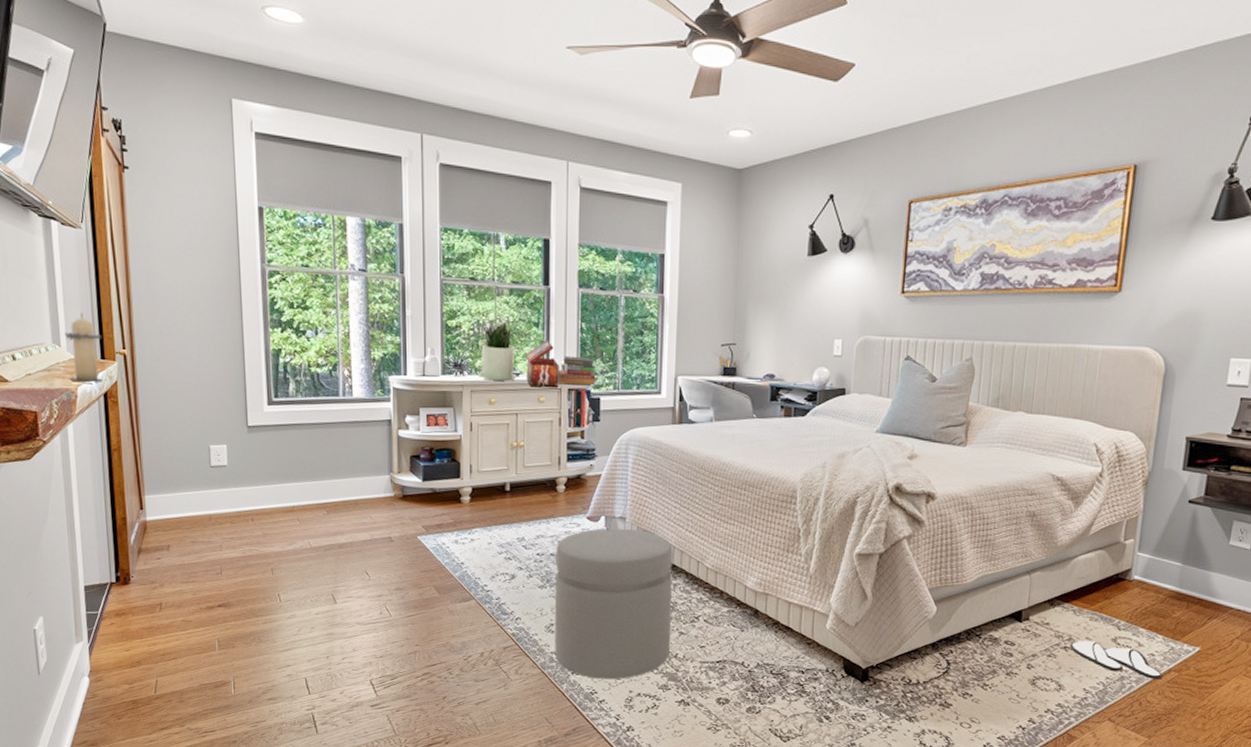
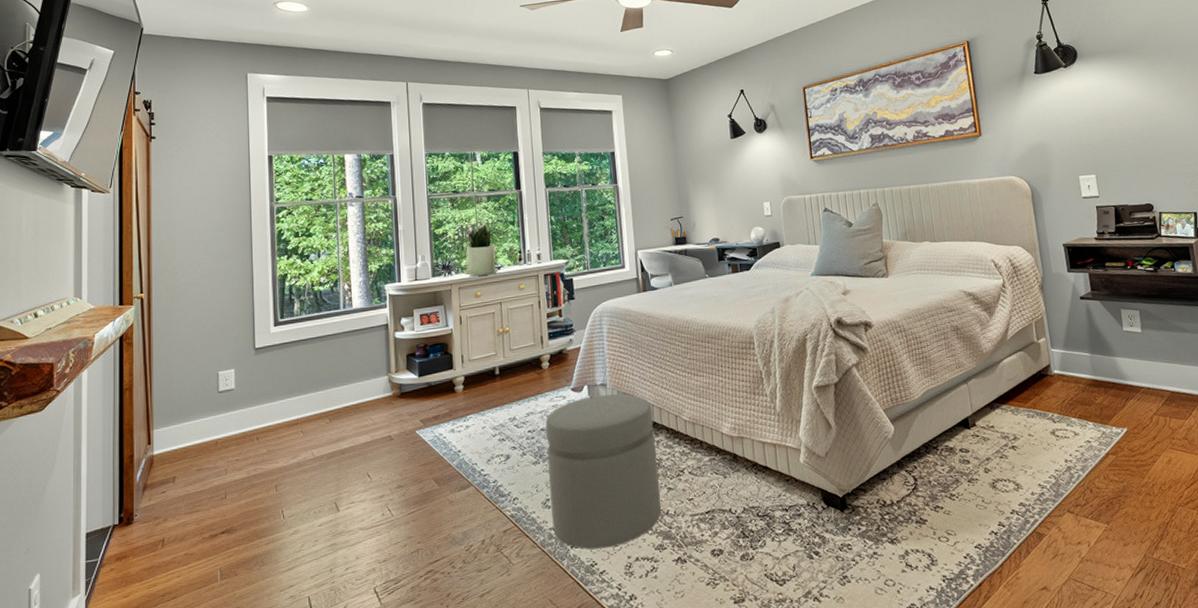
candle: present [65,312,104,383] -> none [87,265,122,331]
decorative box: present [525,339,559,388] -> none [504,234,536,278]
books: present [558,355,596,386] -> none [534,245,568,270]
slippers: present [1069,640,1164,679] -> none [1016,437,1104,465]

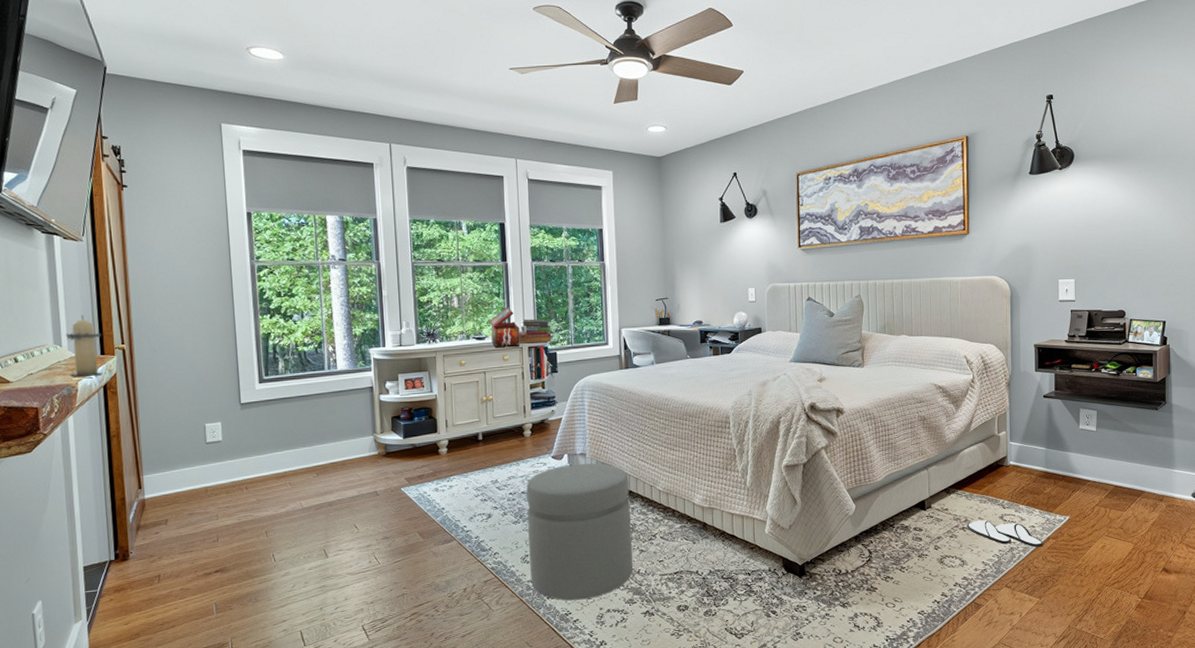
candle: none [87,265,122,331] -> present [66,314,104,378]
planter: present [464,225,498,276] -> none [448,295,483,345]
decorative box: none [504,234,536,278] -> present [489,306,520,348]
books: none [534,245,568,270] -> present [518,319,552,343]
slippers: none [1016,437,1104,465] -> present [967,520,1044,547]

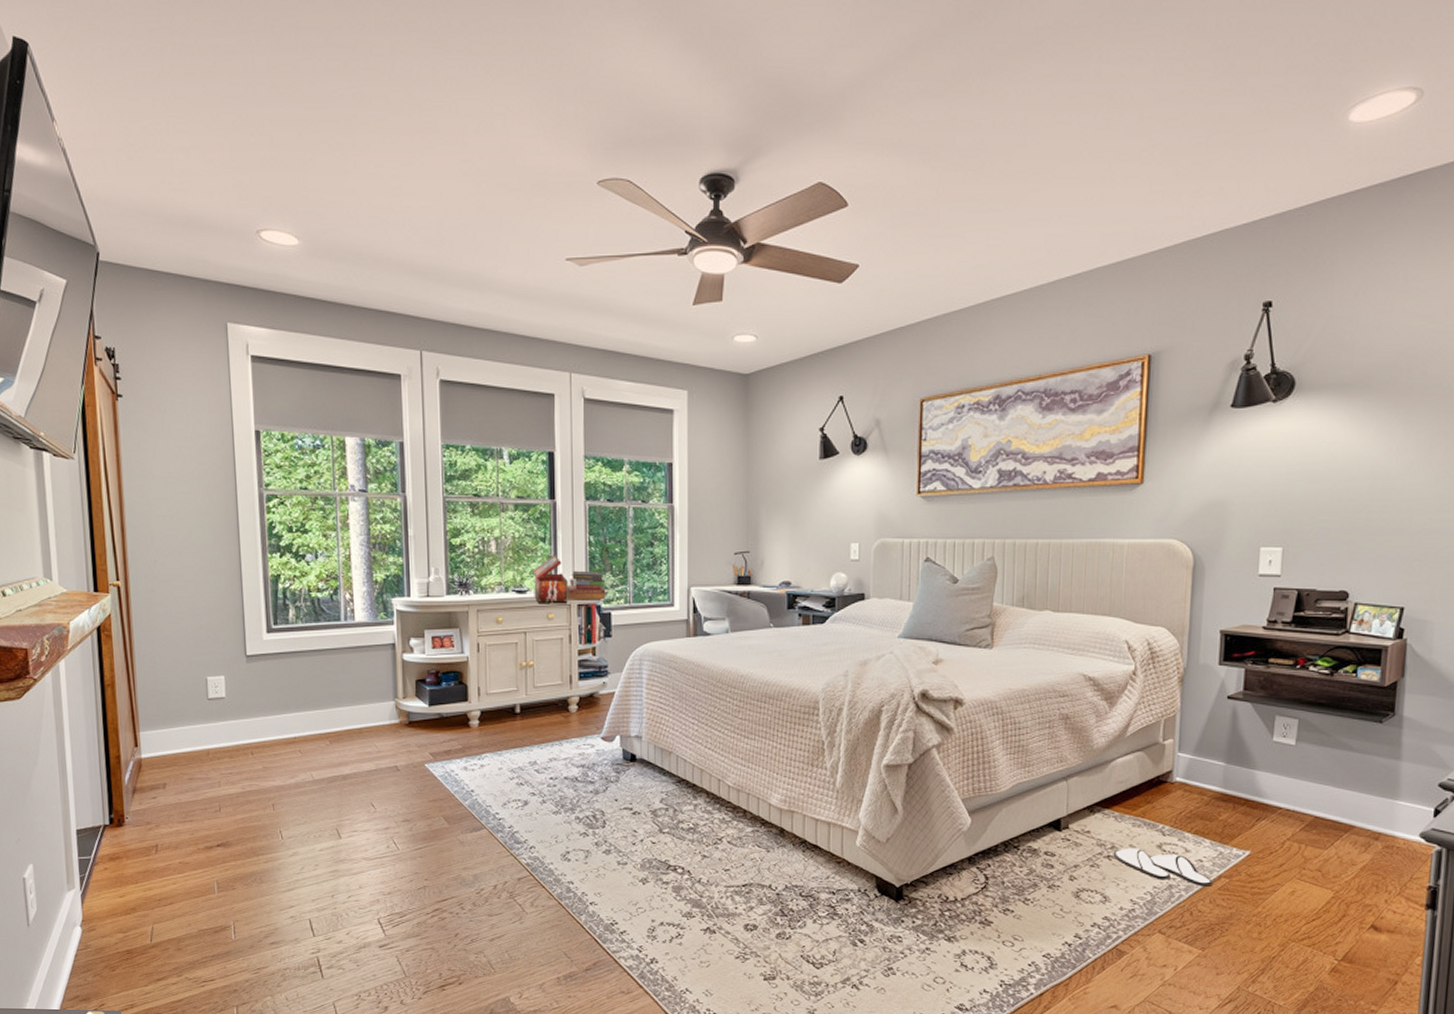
candle: present [66,314,104,378] -> none [57,544,97,617]
ottoman: present [526,463,633,601] -> none [570,748,694,909]

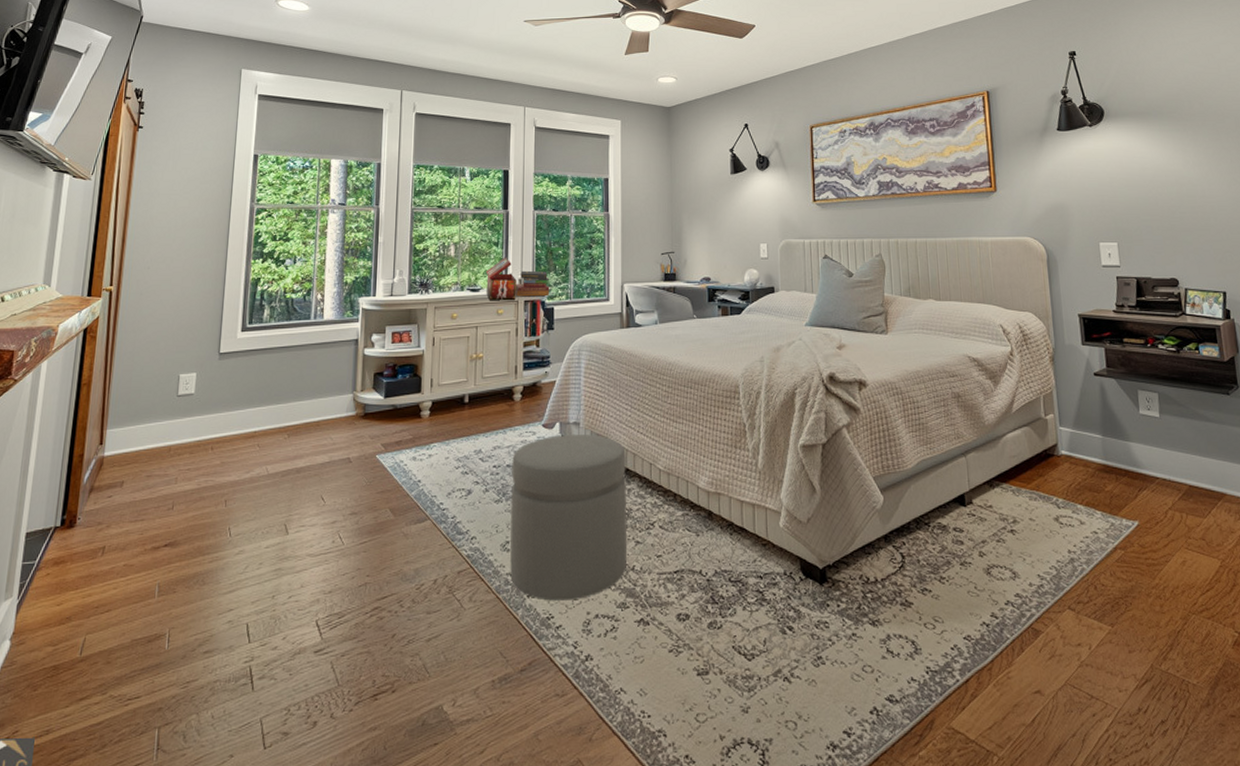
ottoman: none [570,748,694,909] -> present [510,435,628,601]
slippers: present [1113,849,1214,887] -> none [1015,522,1111,559]

